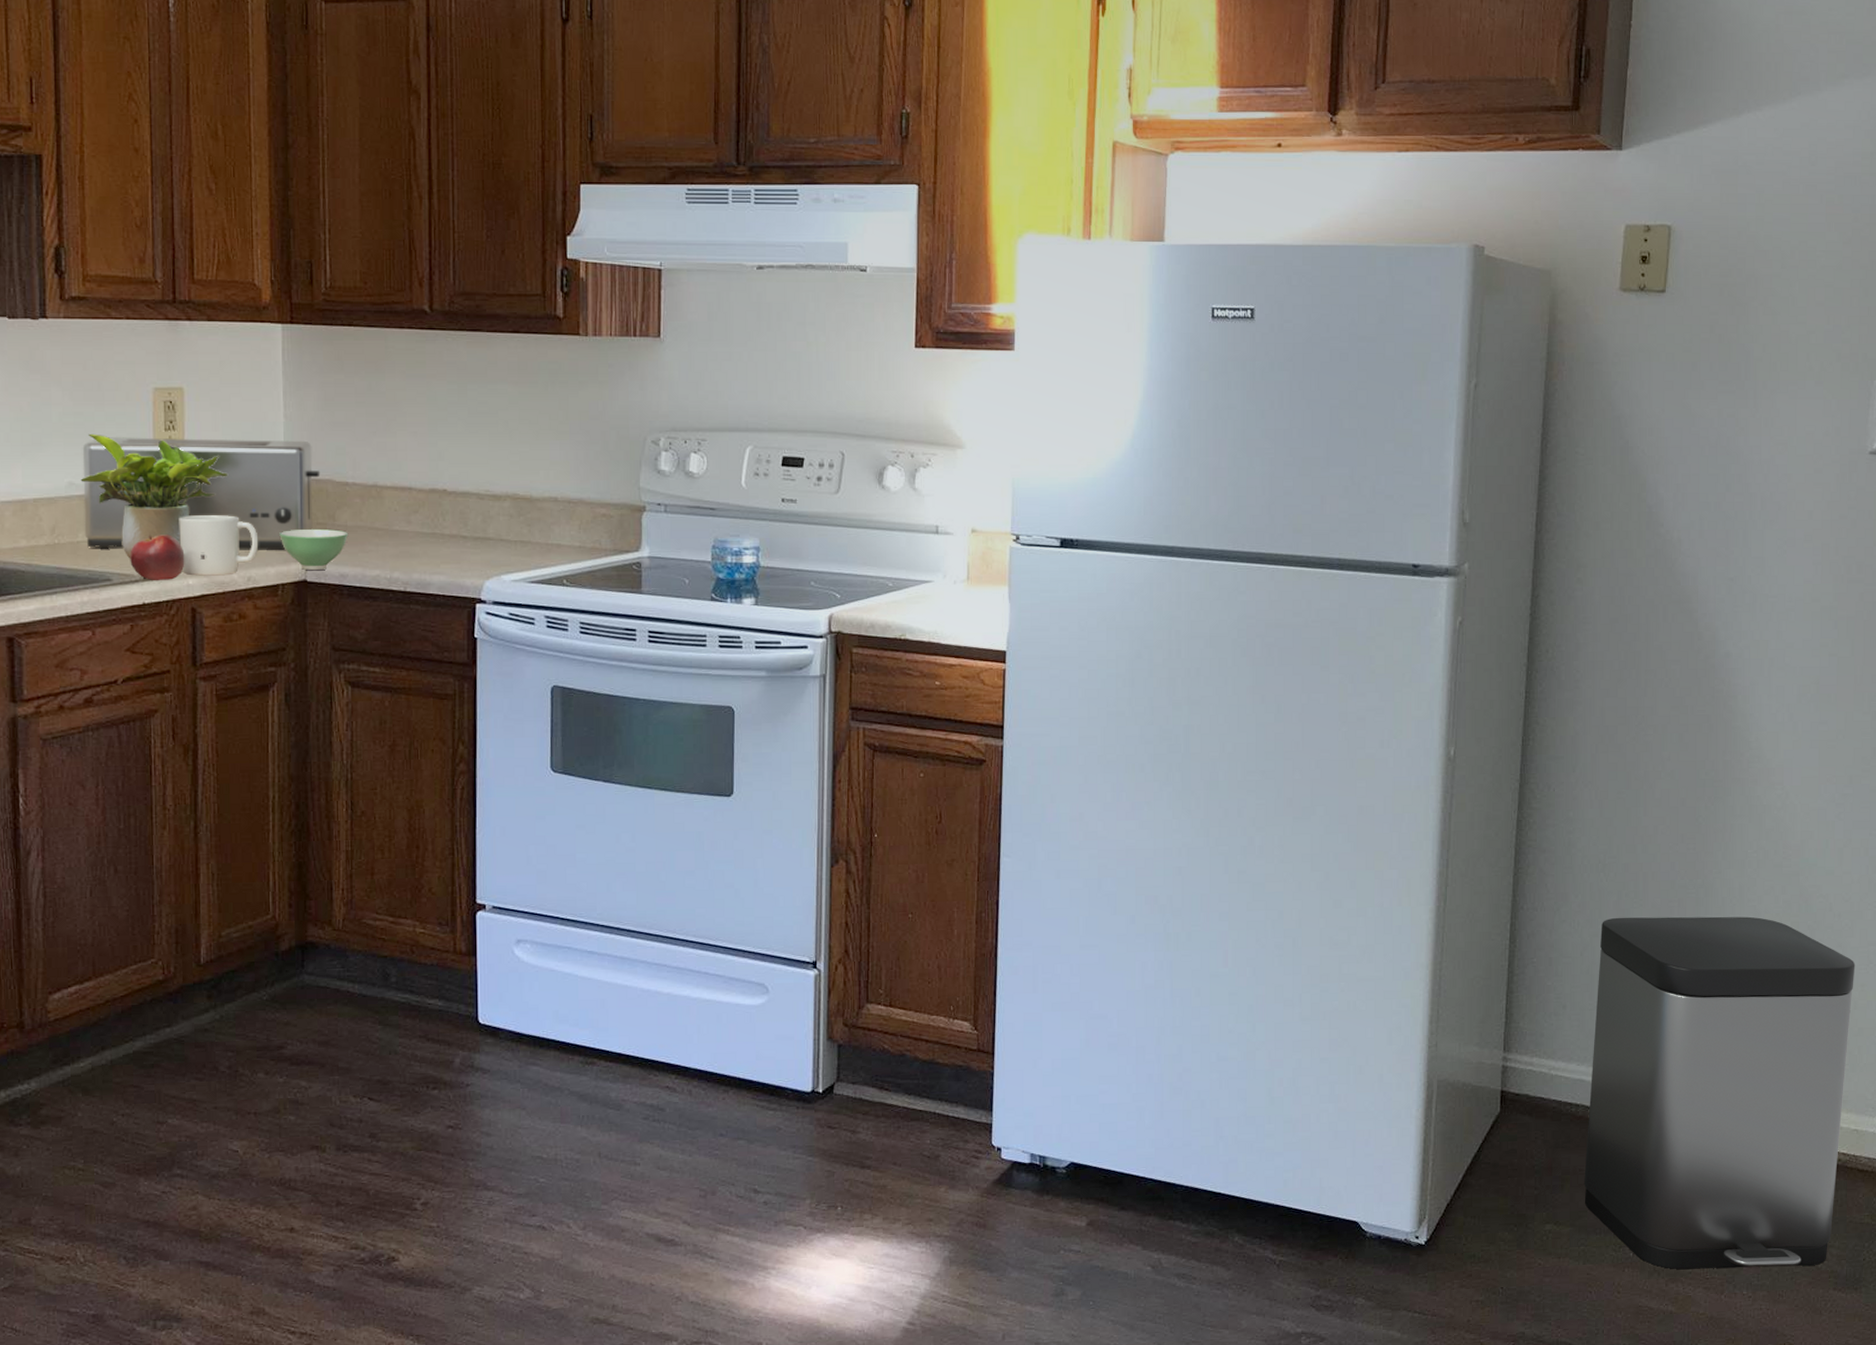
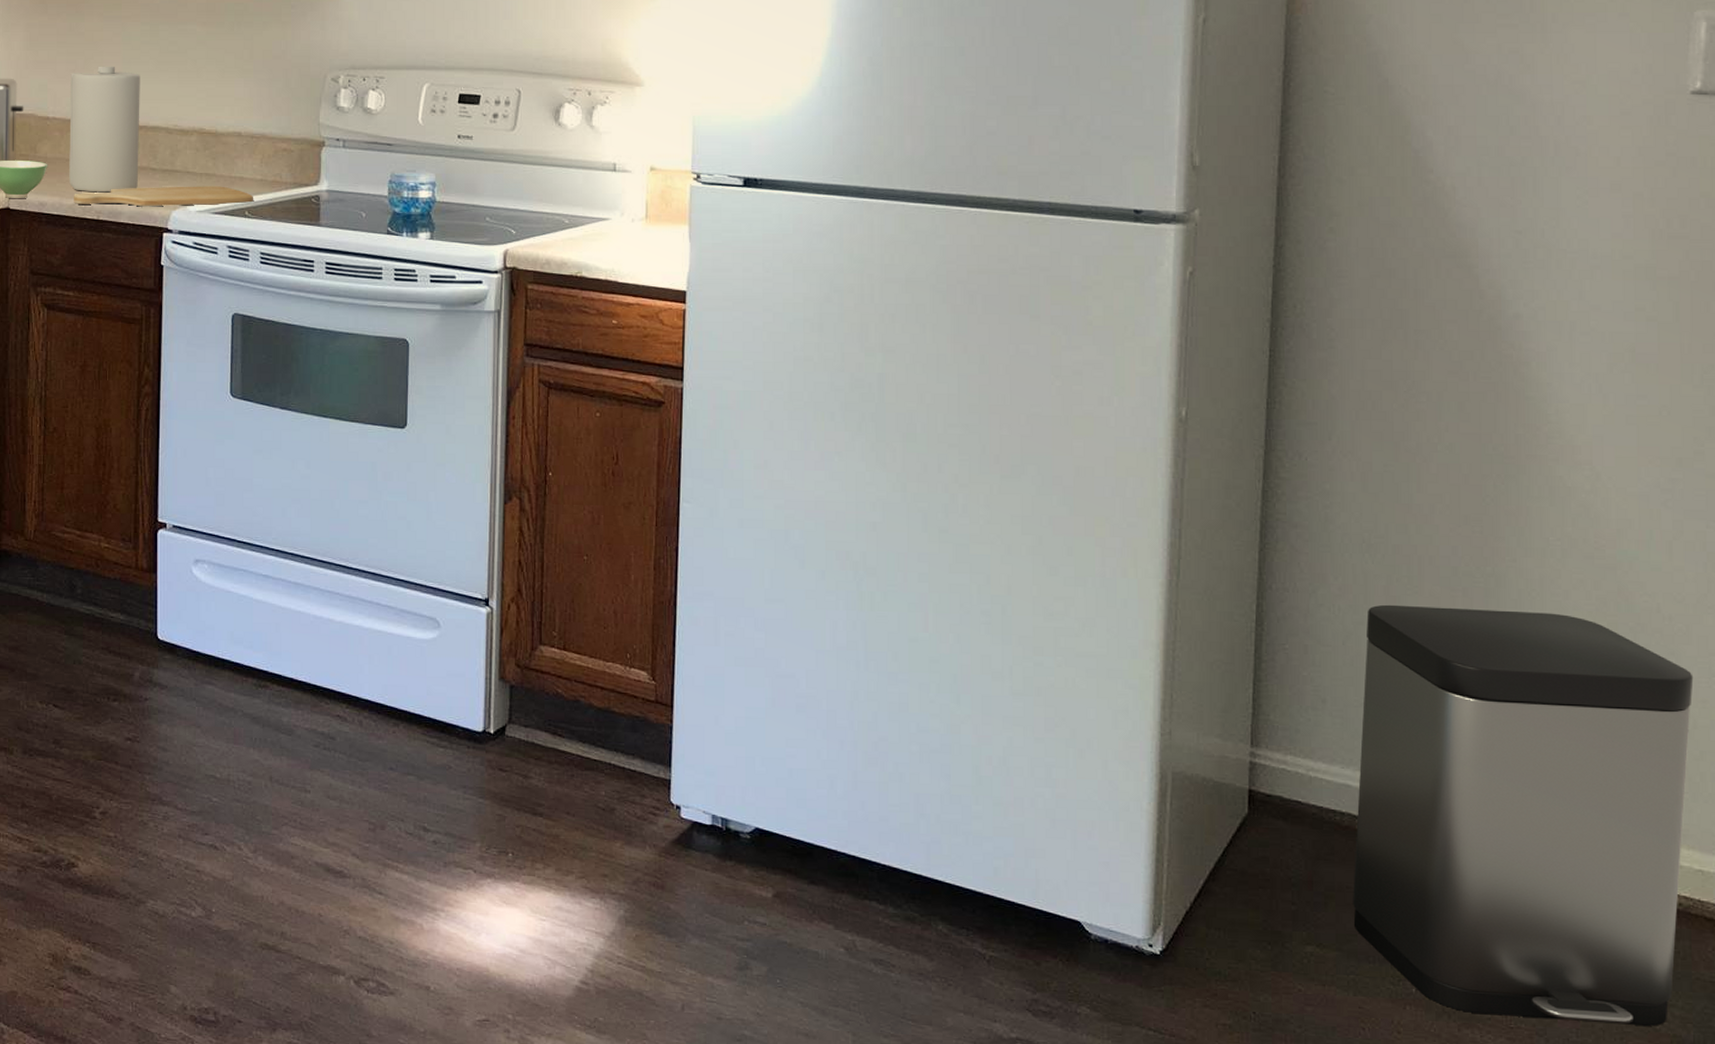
paper towel holder: none [371,427,449,563] -> present [69,66,140,193]
chopping board: none [378,554,571,577] -> present [74,186,253,207]

